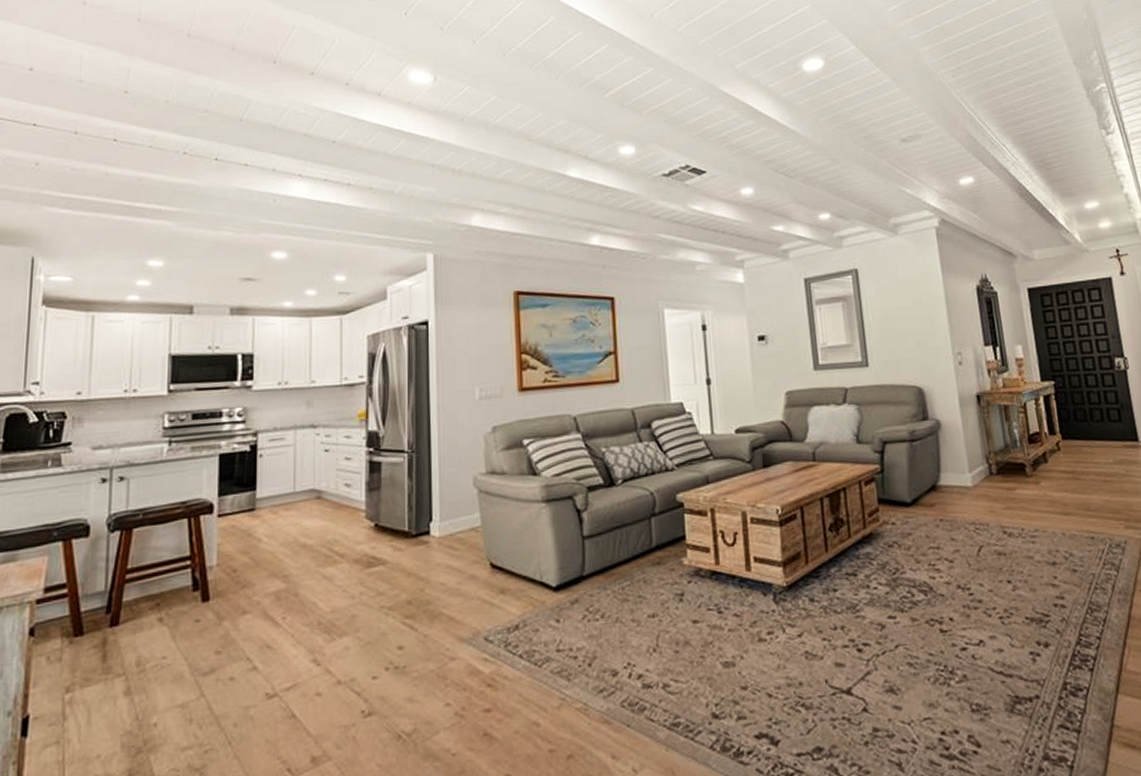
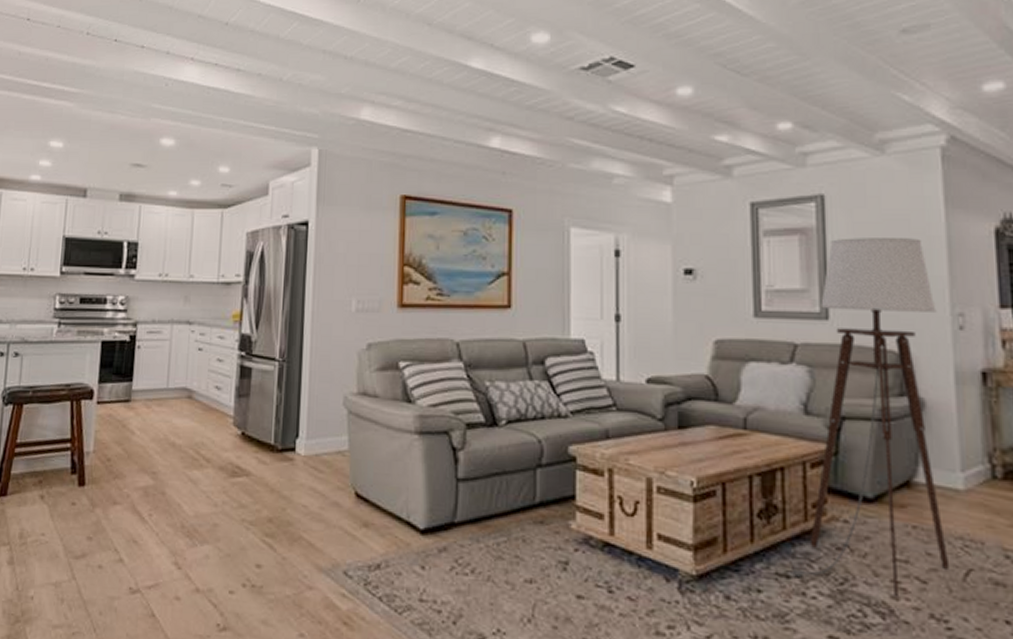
floor lamp: none [854,298,968,577] -> present [787,238,950,598]

